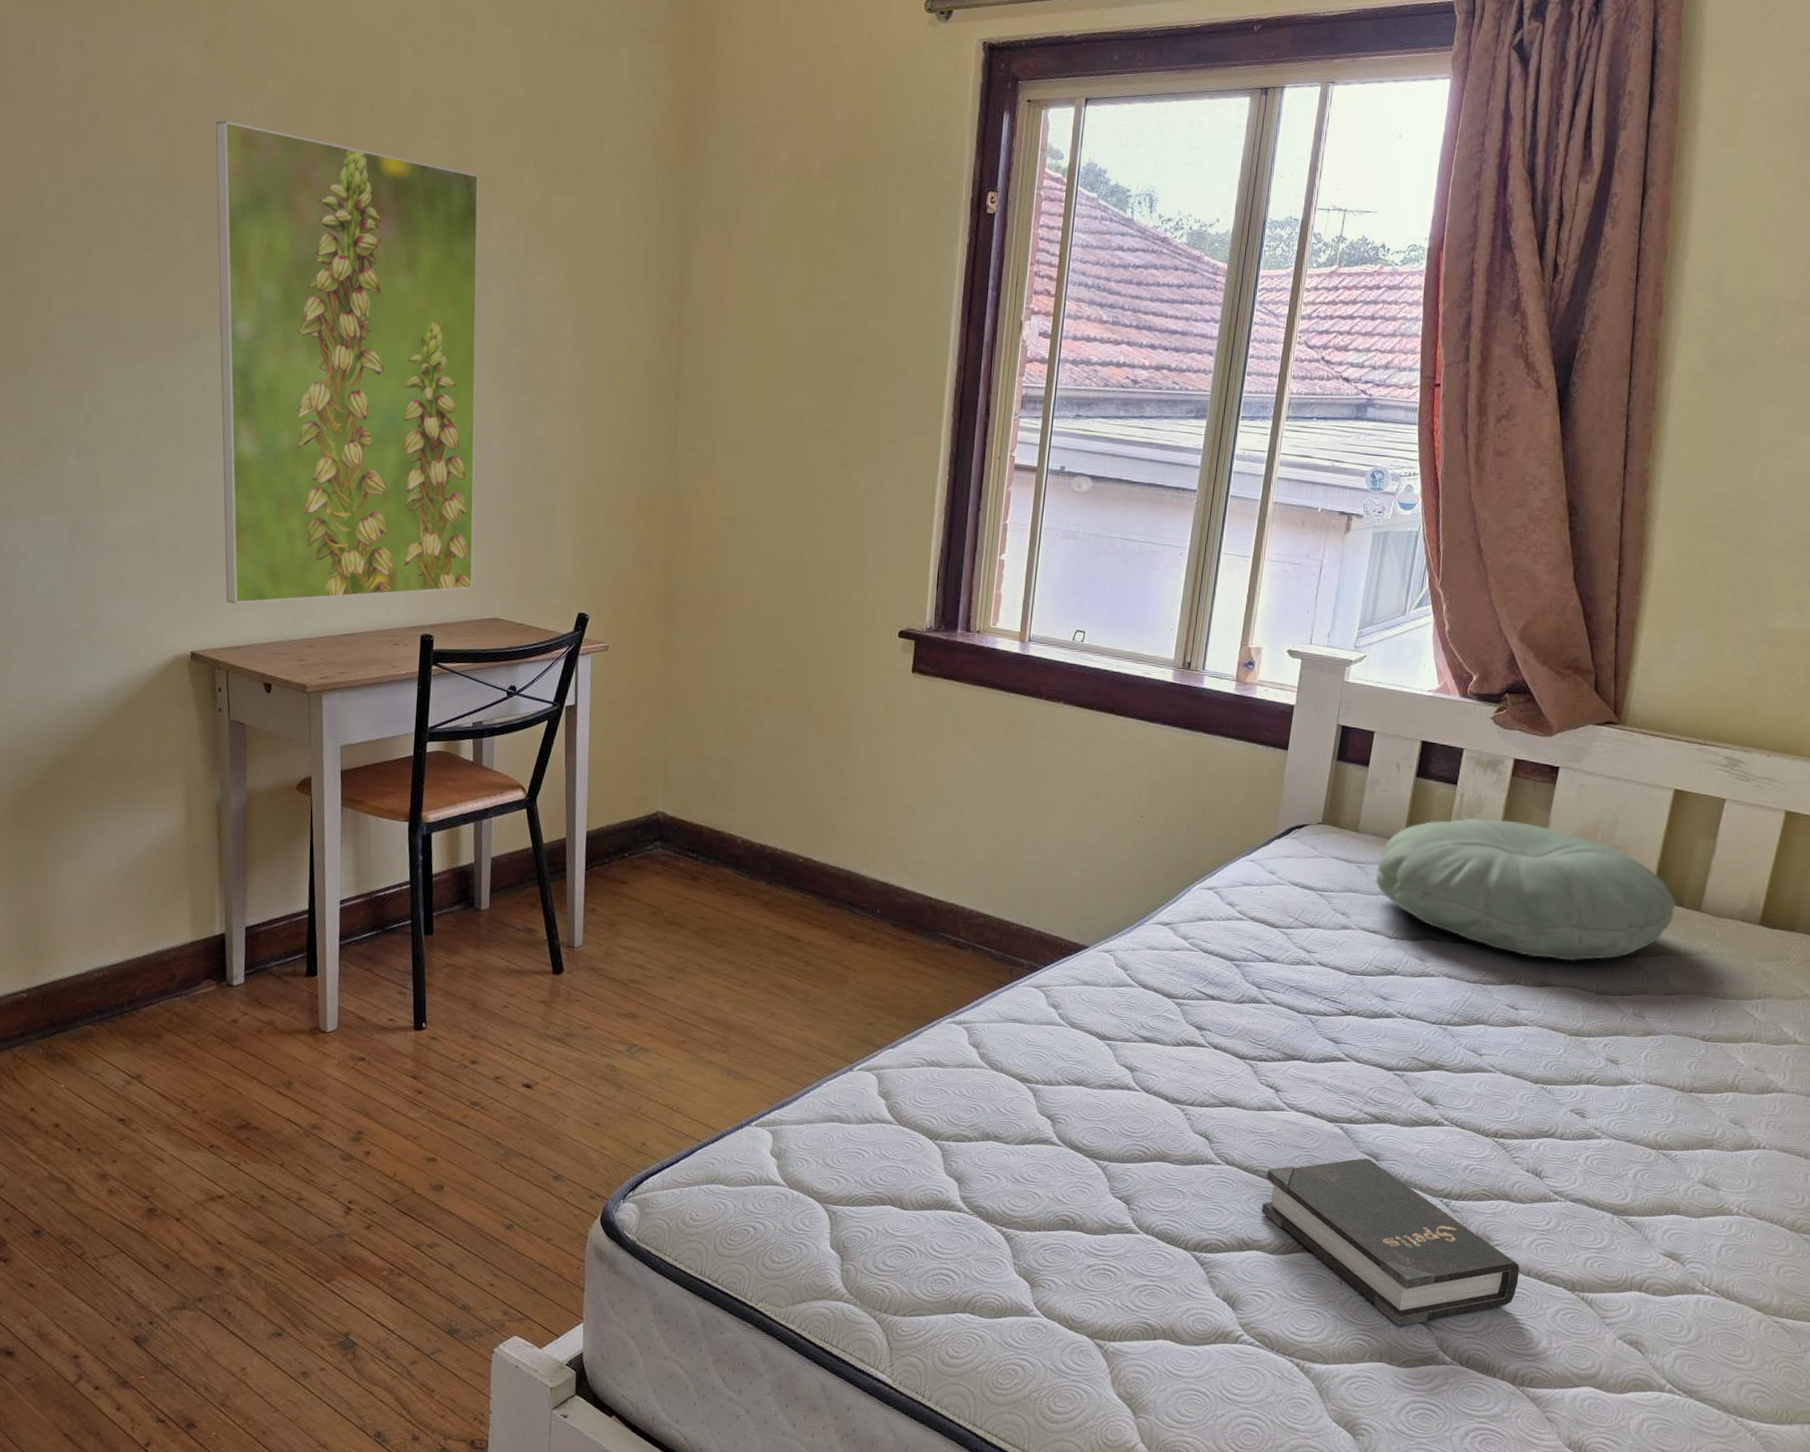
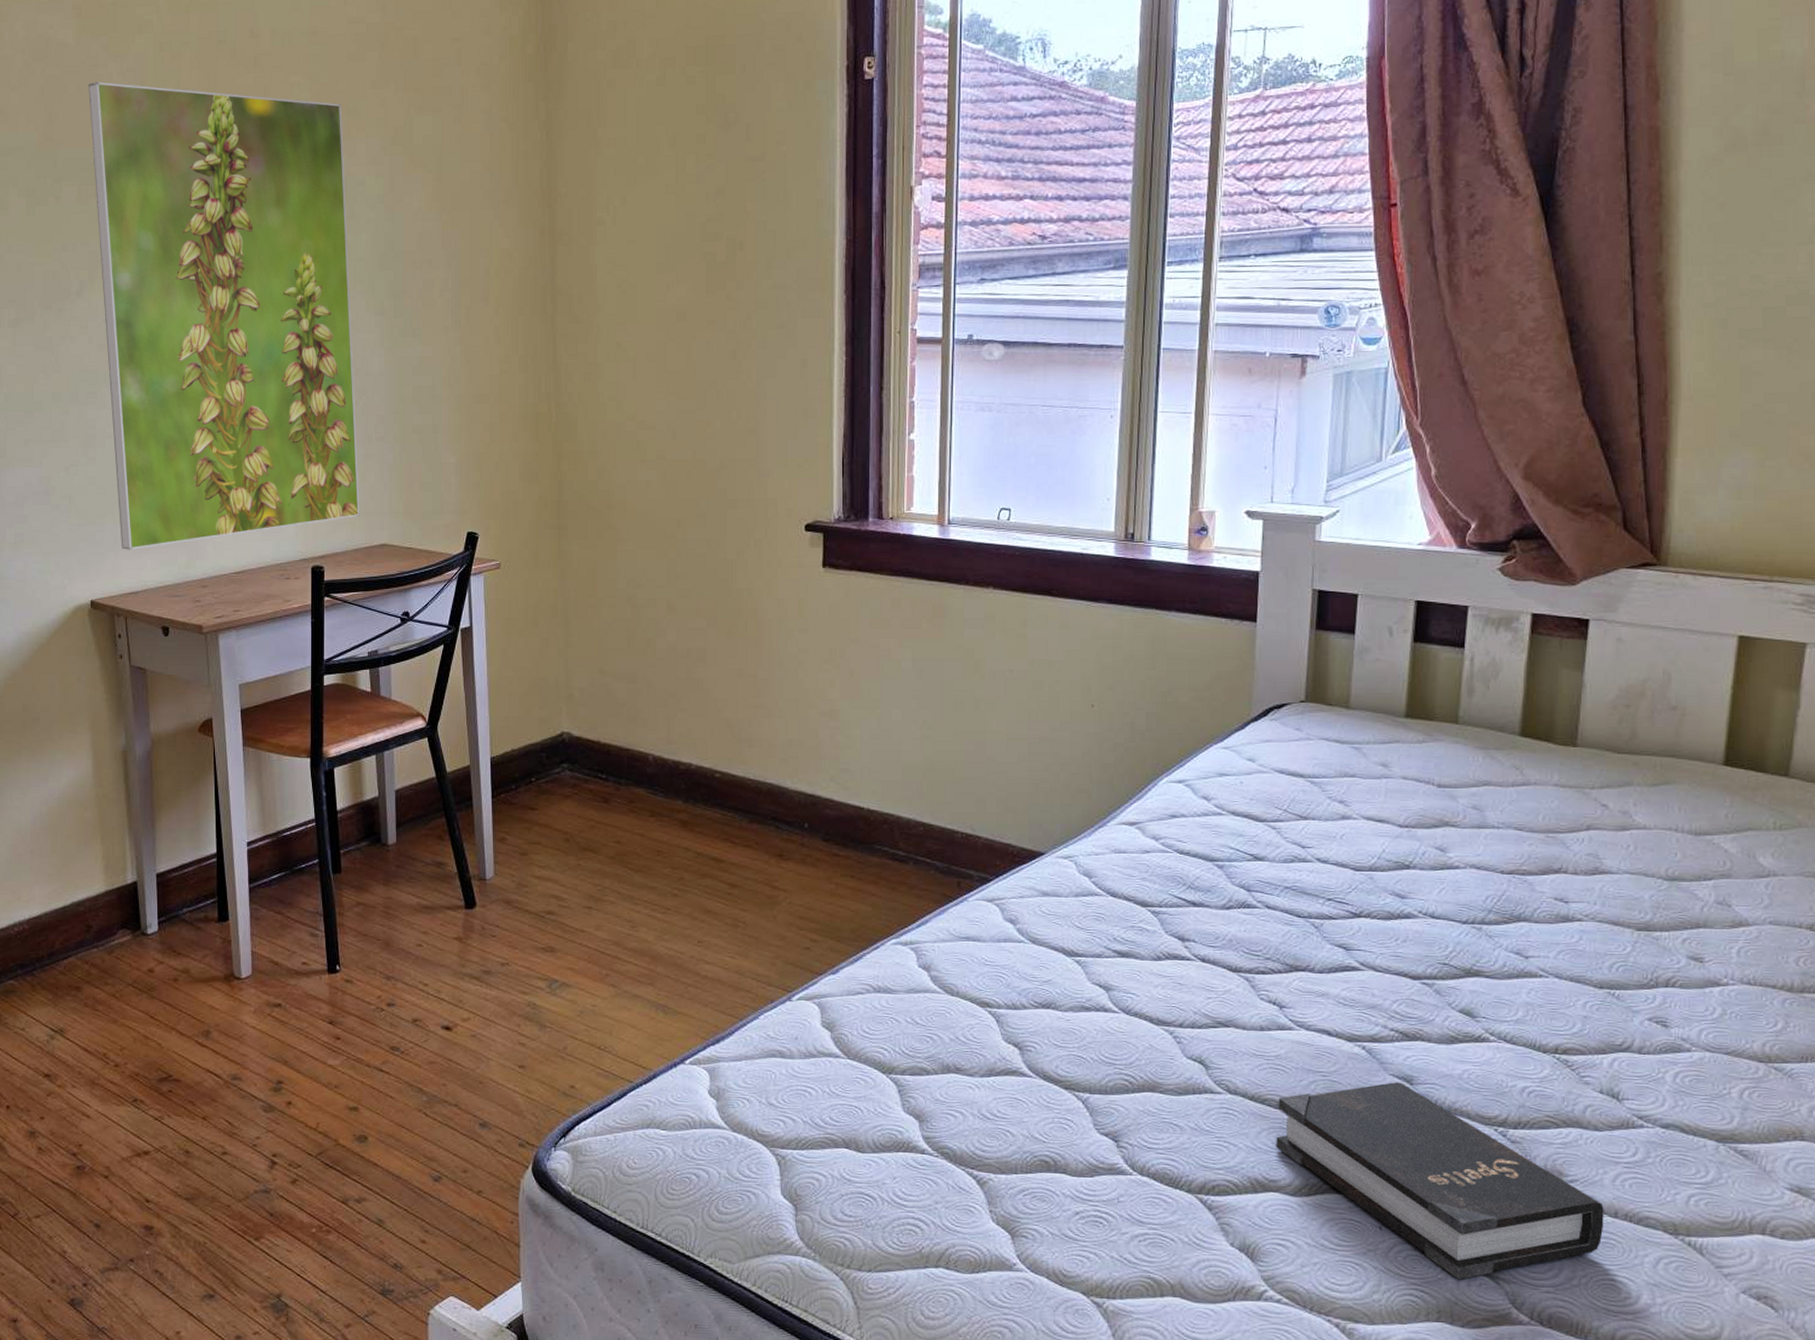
pillow: present [1375,818,1677,962] -> none [1376,684,1757,843]

